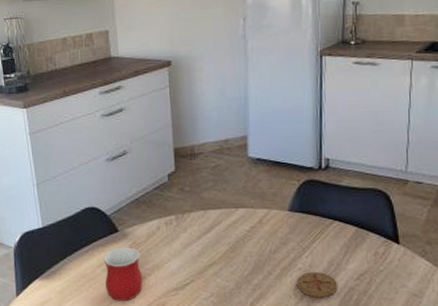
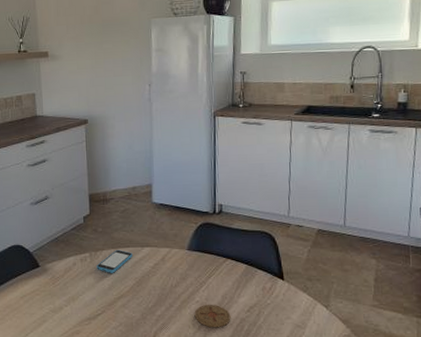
mug: present [104,247,143,301] -> none [26,281,60,329]
smartphone: none [184,211,225,238] -> present [96,249,132,273]

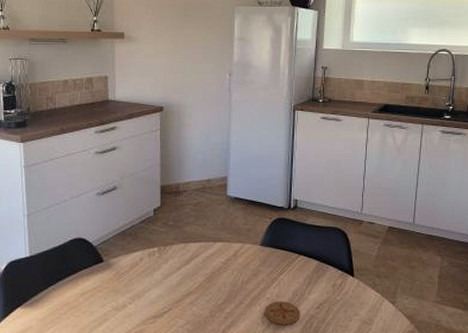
smartphone: present [96,249,132,273] -> none [165,244,204,269]

